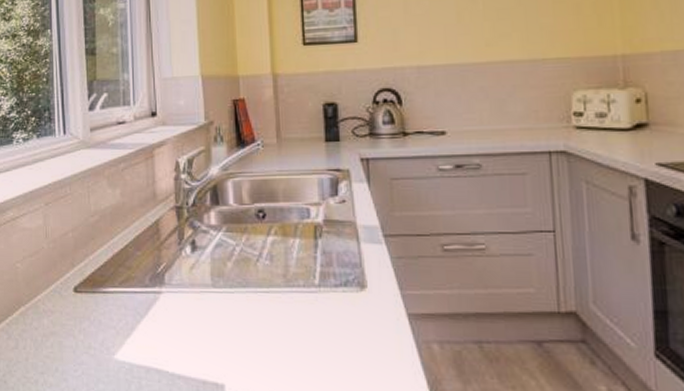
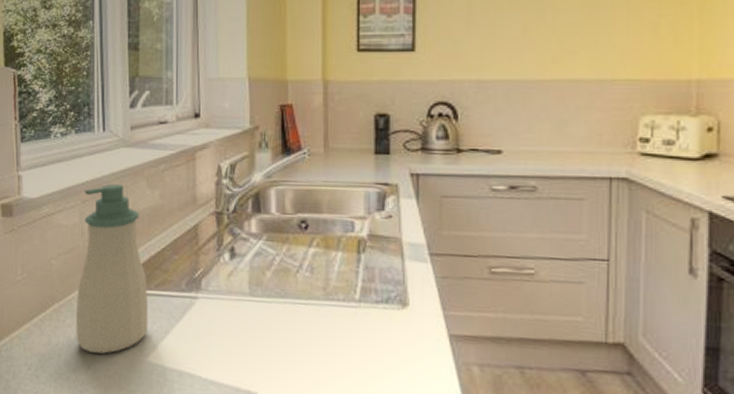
soap bottle: none [43,184,114,355] -> present [76,183,149,354]

